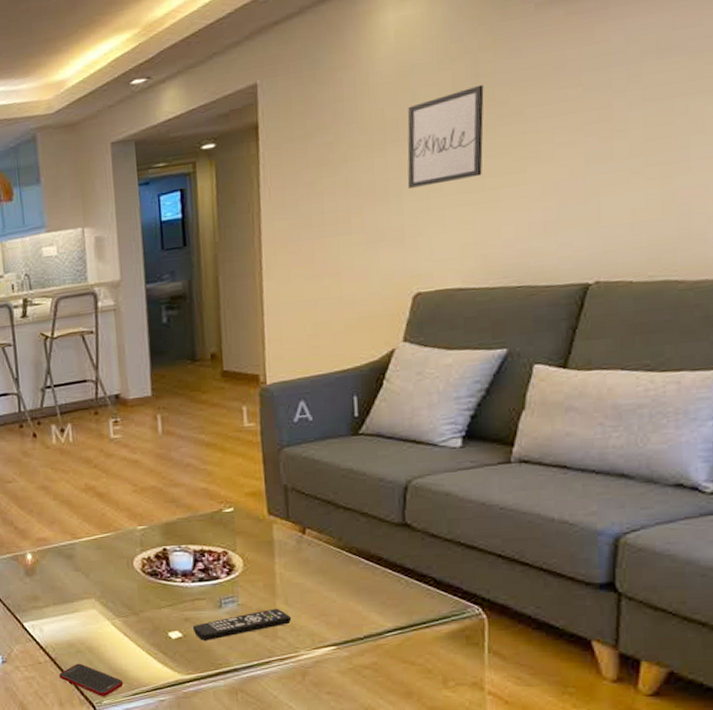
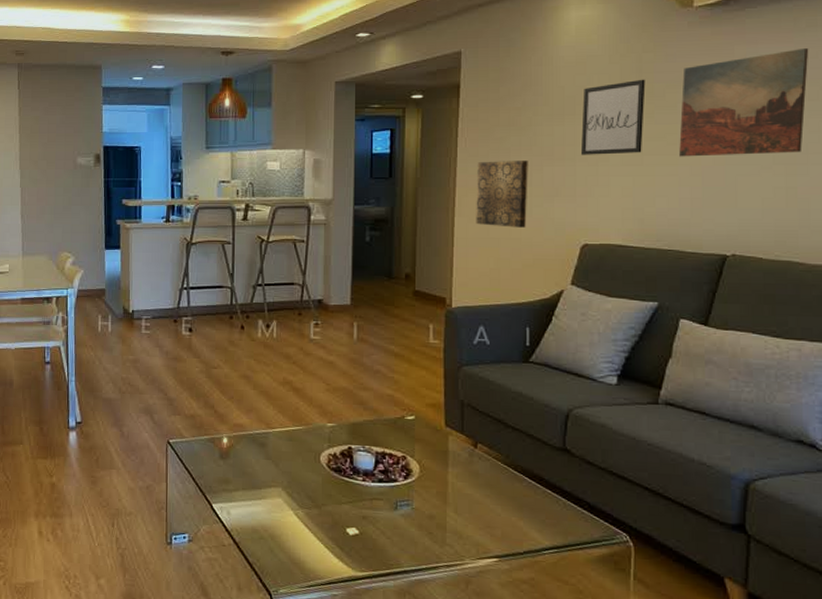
cell phone: present [59,663,124,697] -> none [241,549,301,586]
remote control: present [192,608,292,641] -> none [369,515,460,540]
wall art: none [285,204,347,287] -> present [476,161,528,228]
wall art: none [527,14,691,174] -> present [679,48,809,157]

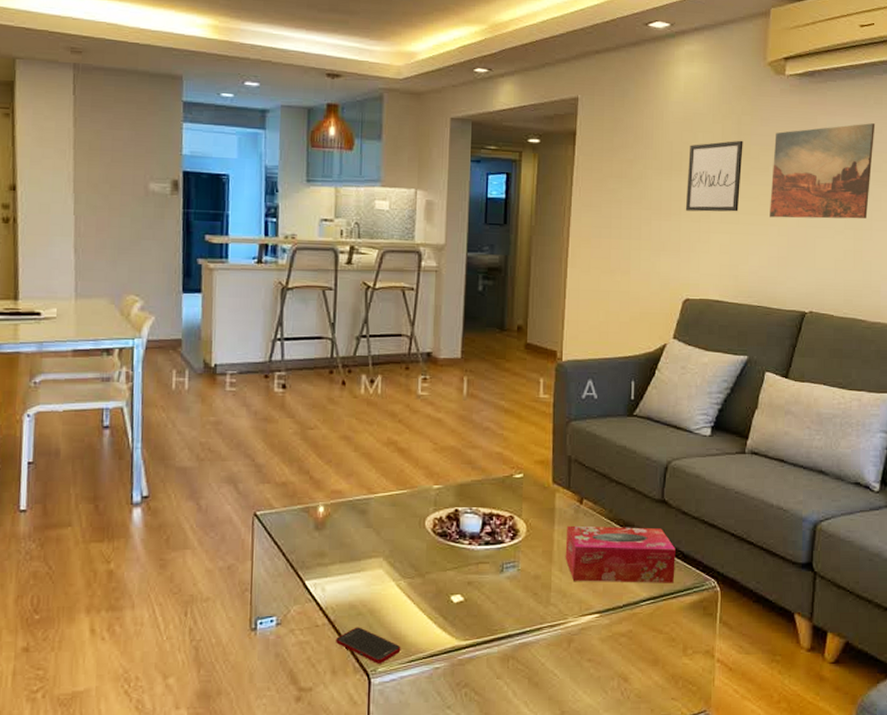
cell phone: none [241,549,301,586] -> present [336,627,401,664]
tissue box: none [460,468,581,534] -> present [565,525,676,583]
wall art: present [476,161,528,228] -> none [588,212,638,281]

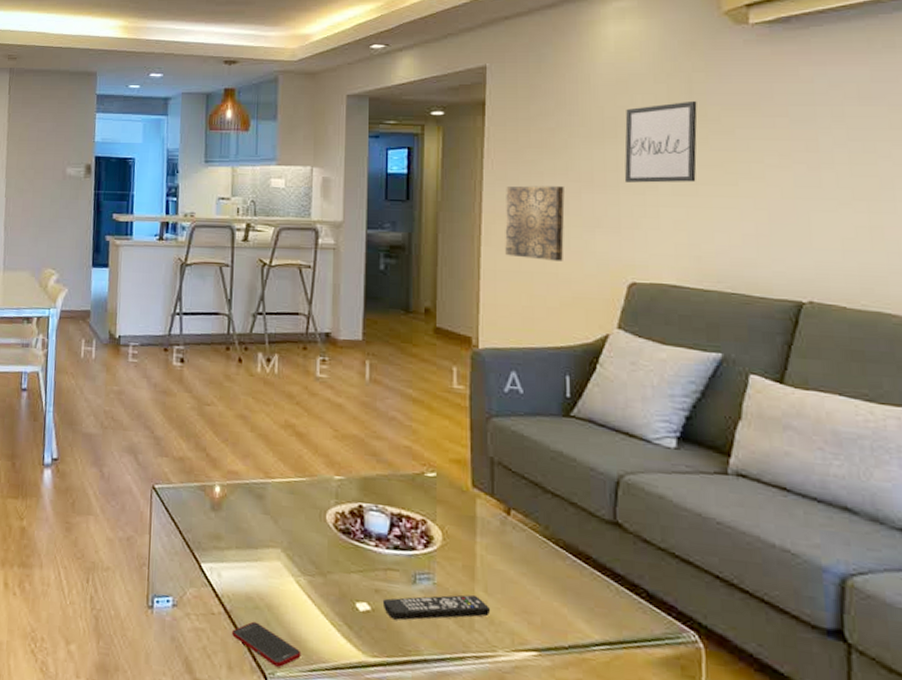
remote control: none [474,574,564,605] -> present [382,594,491,621]
tissue box: present [565,525,676,583] -> none [490,538,638,629]
wall art: none [588,212,638,281] -> present [505,185,565,261]
wall art: present [770,123,876,219] -> none [739,72,888,189]

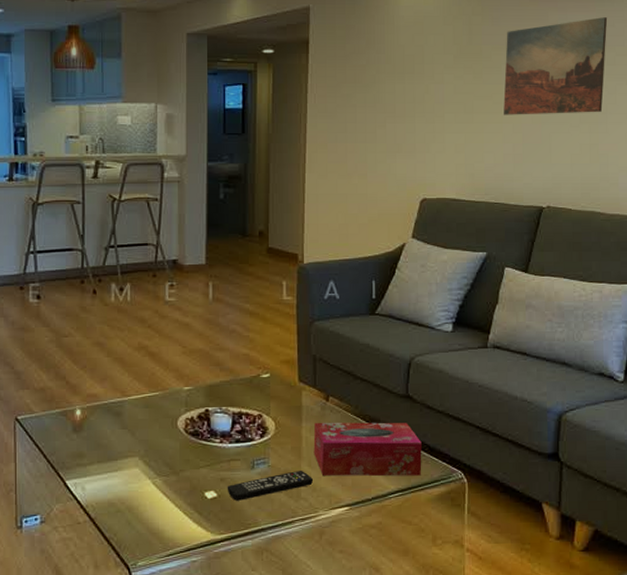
cell phone: present [232,621,301,668] -> none [97,523,159,558]
tissue box: none [490,538,638,629] -> present [313,422,422,476]
wall art: present [505,185,565,261] -> none [325,117,373,183]
wall art: present [624,100,698,183] -> none [419,40,475,113]
wall art: none [739,72,888,189] -> present [503,17,608,115]

